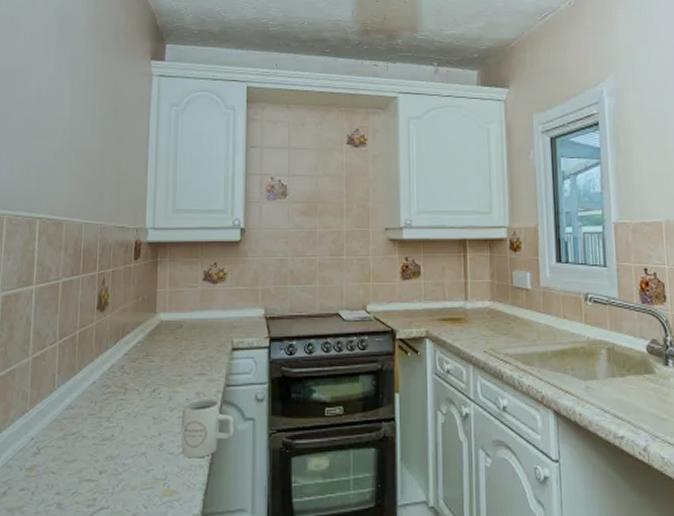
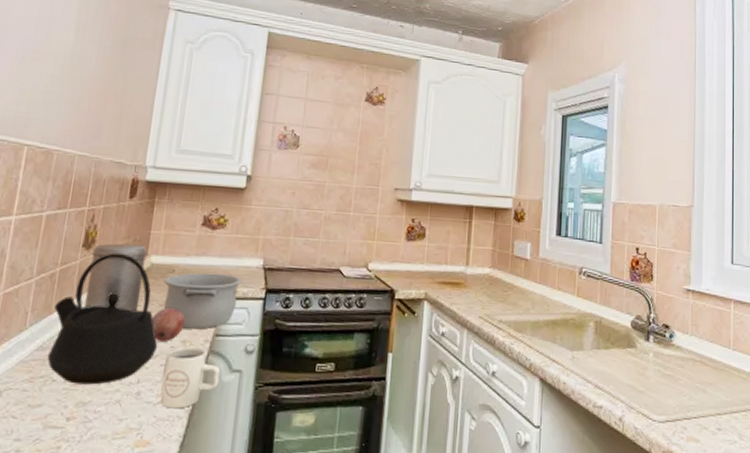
kettle: none [76,312,174,439] -> present [47,252,158,385]
canister: none [105,304,156,367] -> present [85,243,148,311]
fruit: none [167,362,196,394] -> present [152,308,185,342]
cooking pot: none [173,326,247,381] -> present [163,272,243,329]

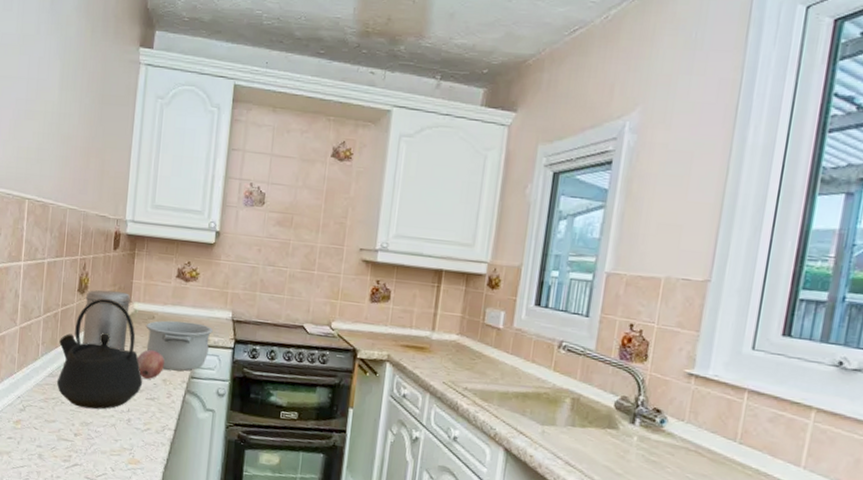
mug: present [160,347,221,409] -> none [146,385,196,437]

